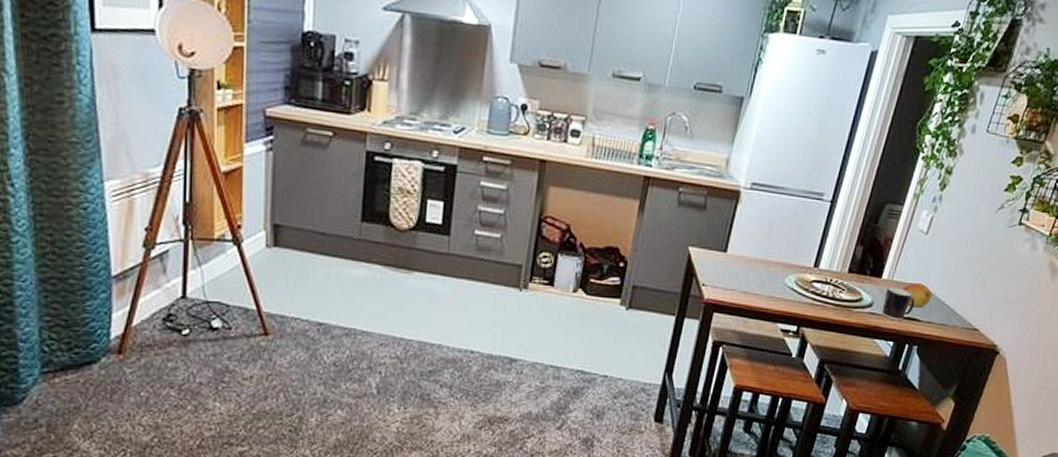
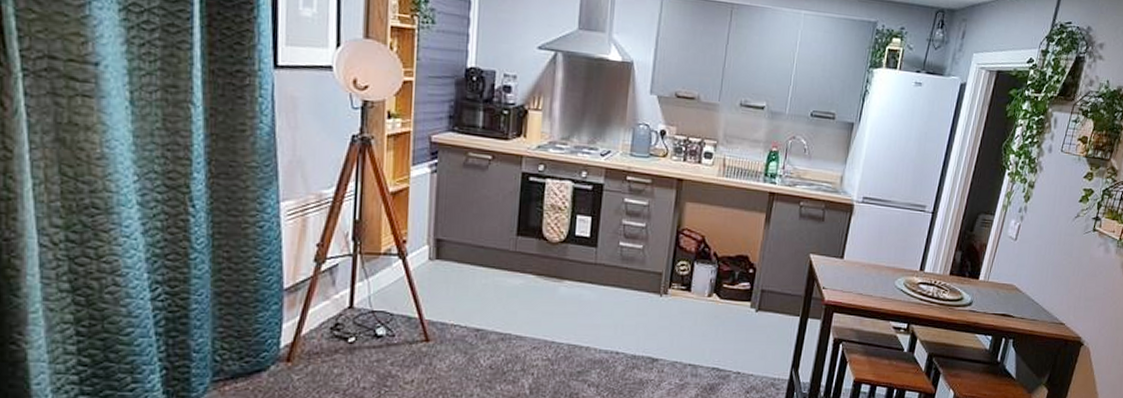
mug: present [881,286,915,321] -> none [980,286,1009,317]
fruit: present [902,283,932,308] -> none [997,283,1023,305]

